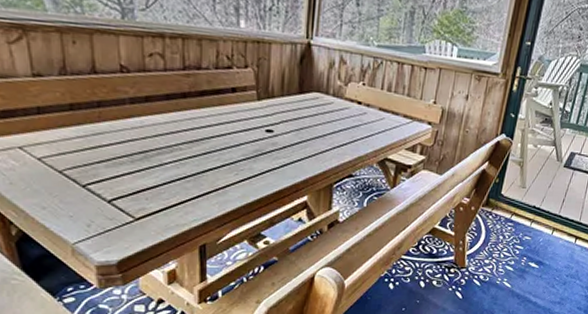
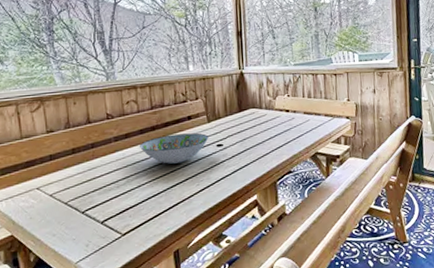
decorative bowl: none [164,107,257,145] -> present [140,133,209,164]

